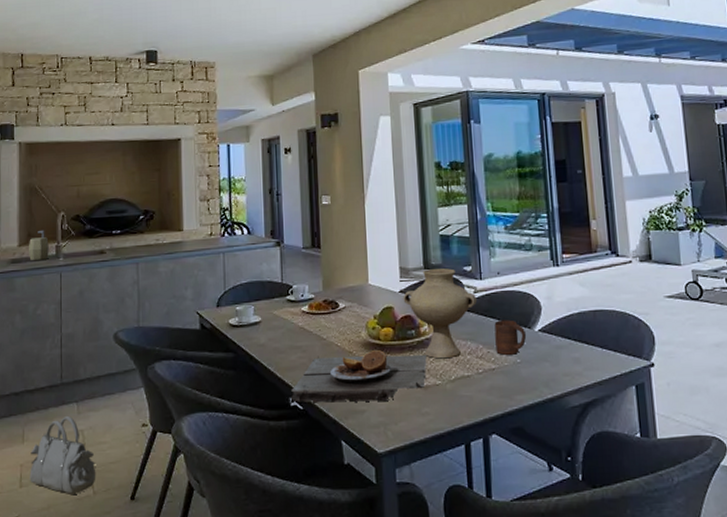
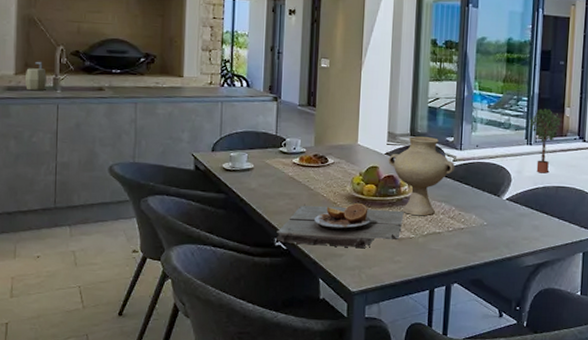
shoulder bag: present [29,415,96,494] -> none [20,237,86,307]
cup: present [494,320,527,355] -> none [467,187,495,218]
potted tree: none [552,224,589,297] -> present [529,109,561,174]

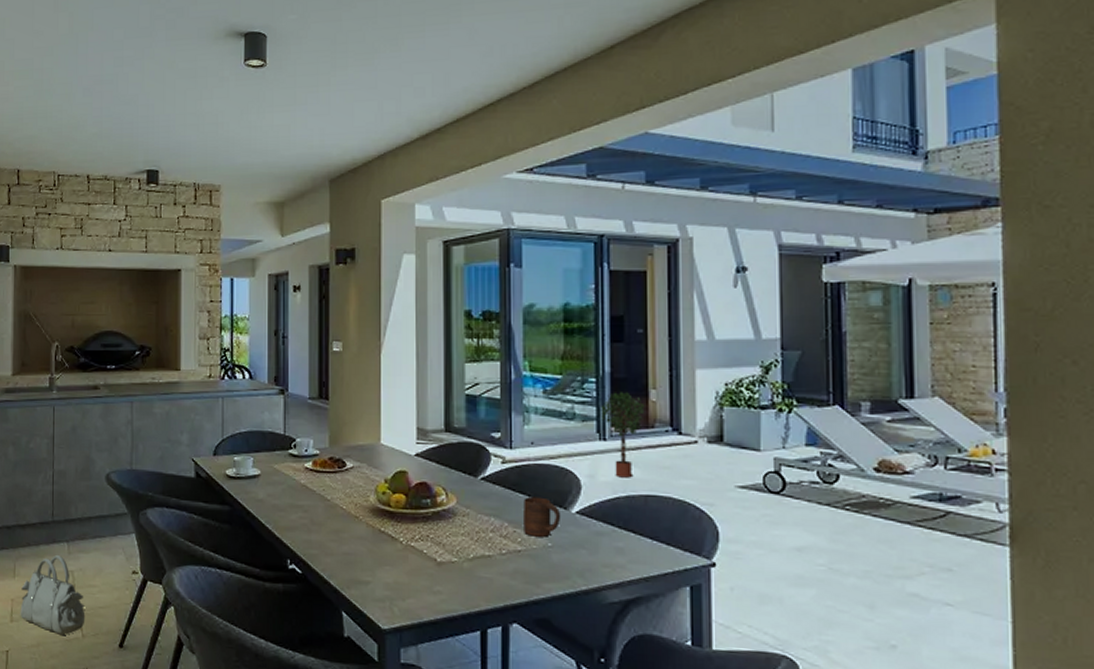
shoulder bag: none [20,237,86,307] -> present [20,554,85,635]
soap dispenser: present [24,61,47,91] -> none [21,359,42,392]
plate: present [275,203,404,249] -> none [288,517,443,575]
vase: present [388,136,456,216] -> none [419,432,506,534]
cup: none [467,187,495,218] -> present [524,496,561,537]

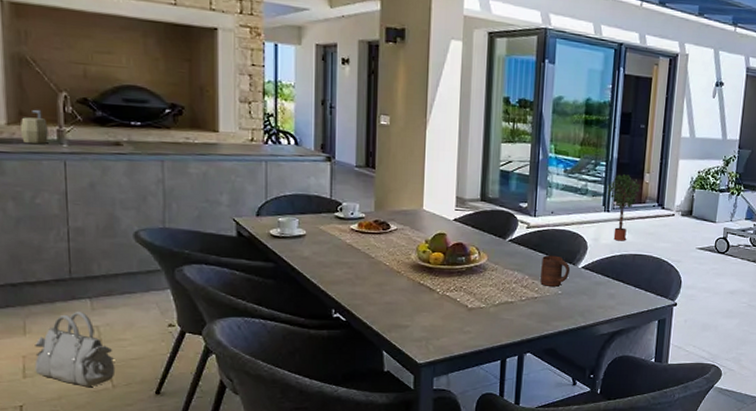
soap dispenser: none [21,359,42,392] -> present [19,109,48,145]

